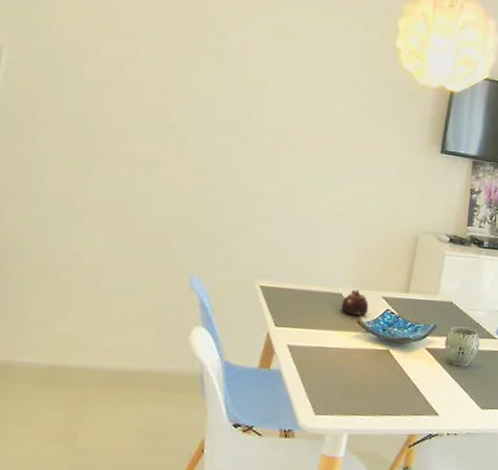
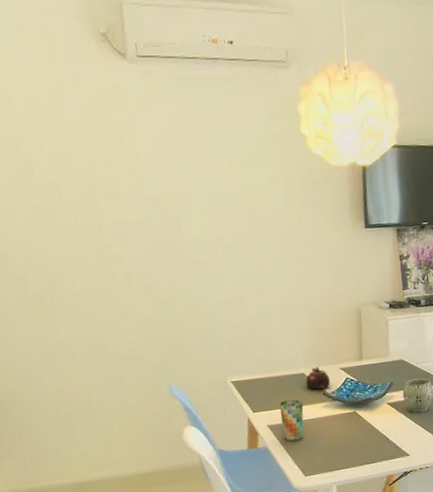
cup: none [302,319,333,370] -> present [279,399,304,442]

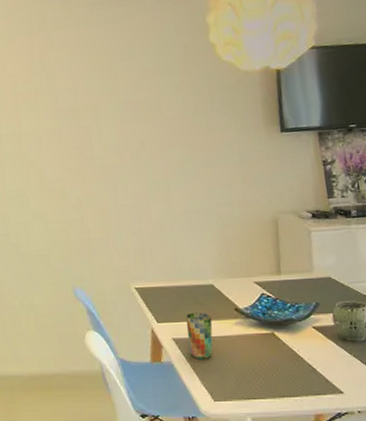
teapot: present [305,366,331,390] -> none [215,278,244,304]

